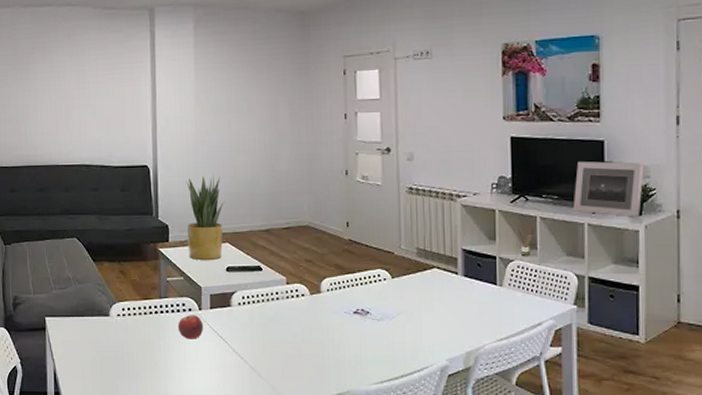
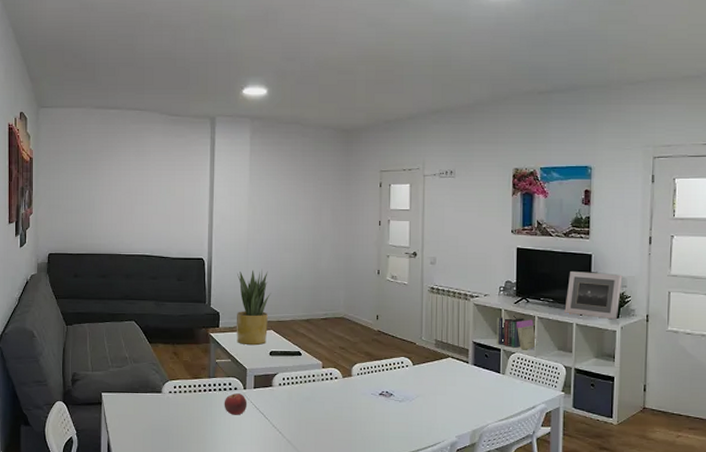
books: none [489,217,541,257] -> present [496,316,537,350]

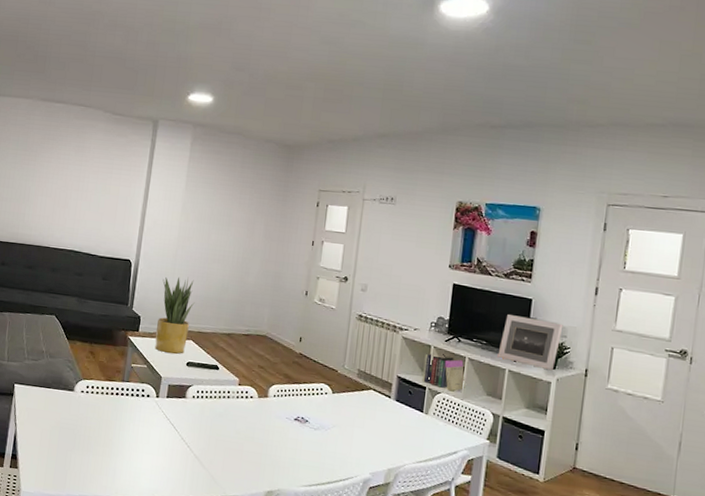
fruit: present [224,393,248,415] -> none [134,400,159,423]

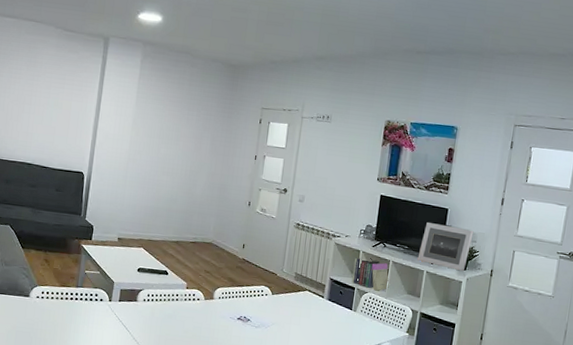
planter: present [155,277,195,354] -> none [107,188,145,261]

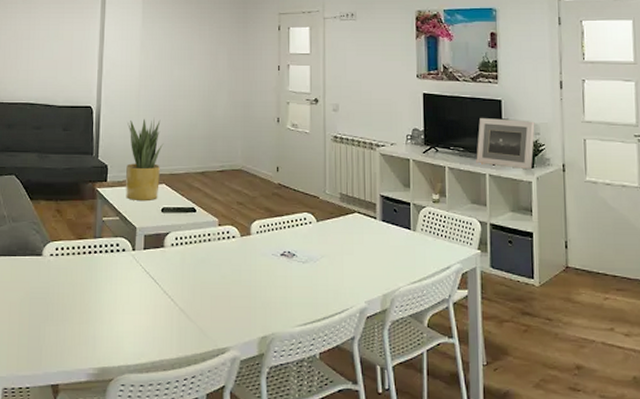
planter: none [107,188,145,261] -> present [125,118,164,200]
books: present [351,257,389,291] -> none [405,166,449,204]

